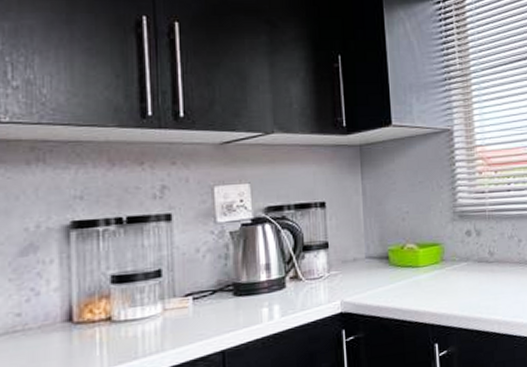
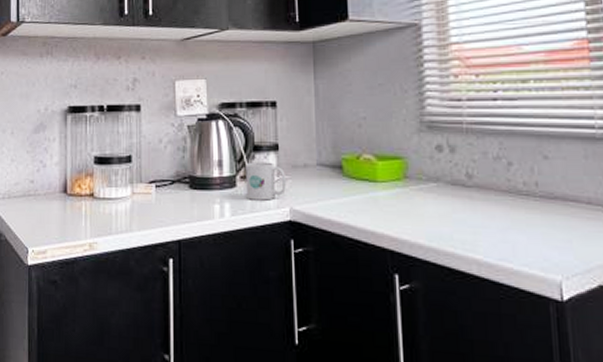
mug: none [295,260,336,299] -> present [246,162,286,201]

